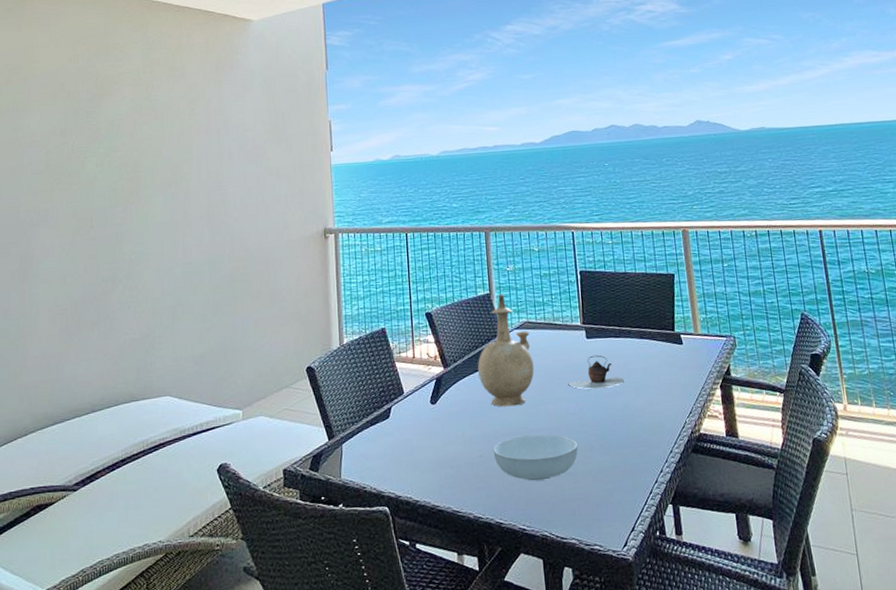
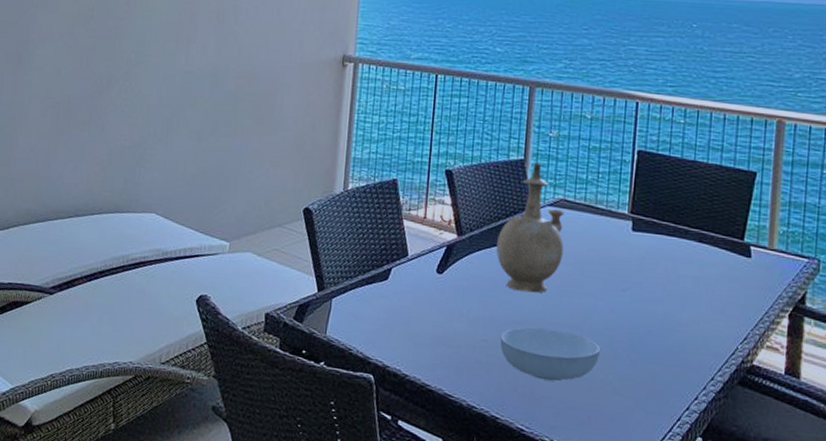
teapot: present [568,355,624,389] -> none [600,251,670,292]

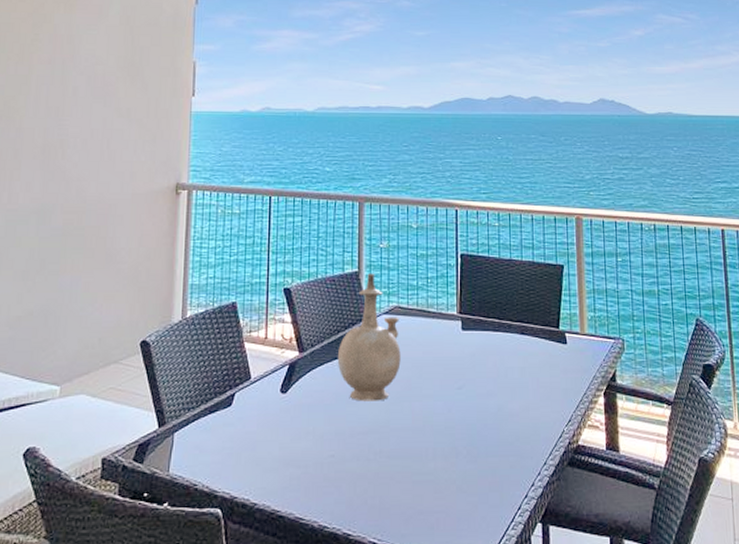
serving bowl: present [500,327,601,382] -> none [347,435,443,488]

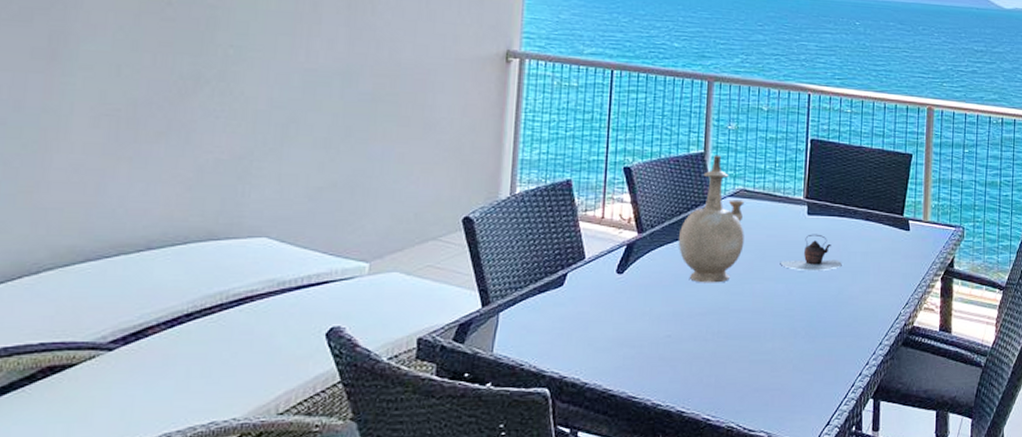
teapot: none [437,349,500,387] -> present [780,234,842,270]

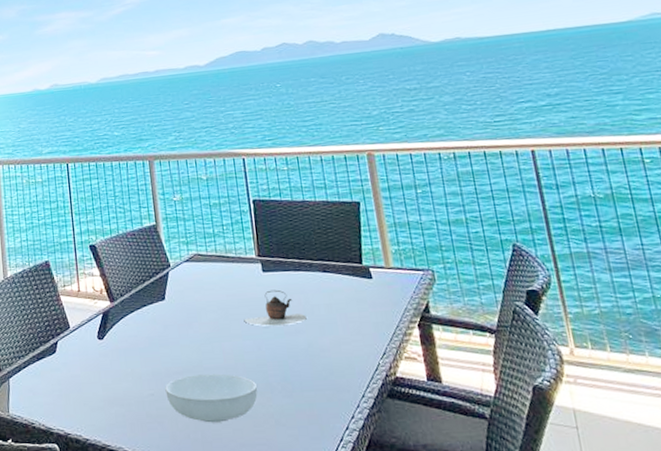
vase: present [678,155,745,283] -> none [145,225,207,344]
serving bowl: none [684,316,782,367] -> present [165,373,258,423]

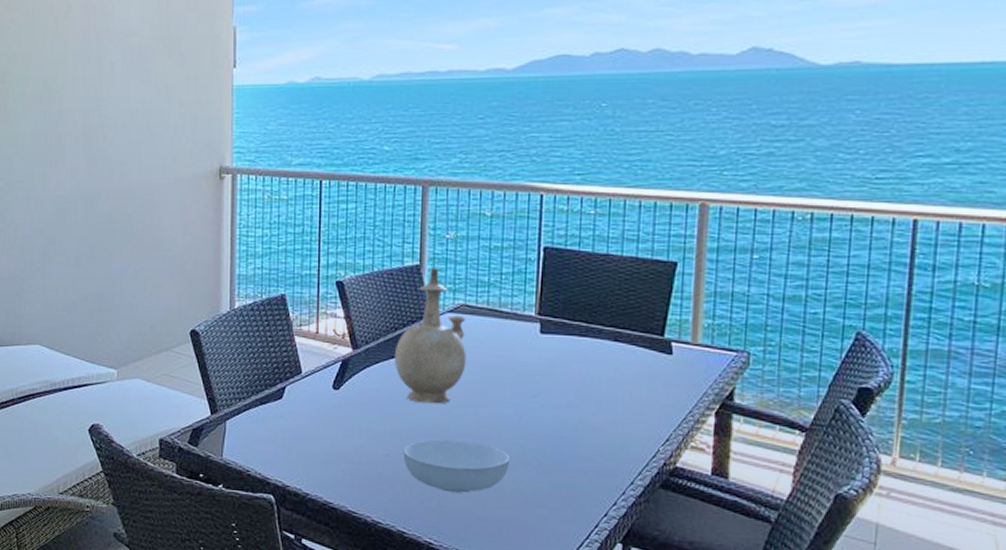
vase: none [145,225,207,344] -> present [394,267,466,404]
teapot: present [244,289,307,326] -> none [507,355,583,397]

